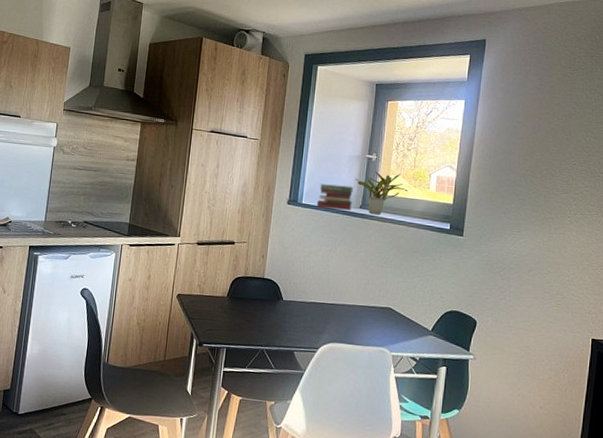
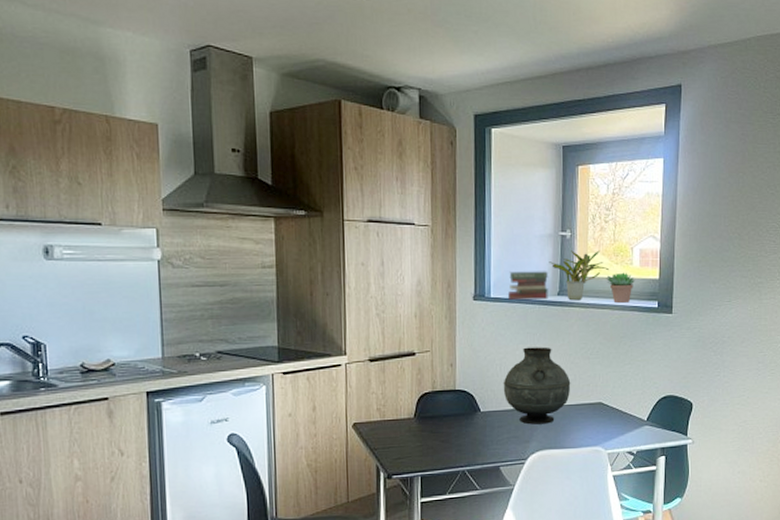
vase: none [304,249,364,320] -> present [503,347,571,425]
succulent plant: none [404,194,431,223] -> present [606,272,636,304]

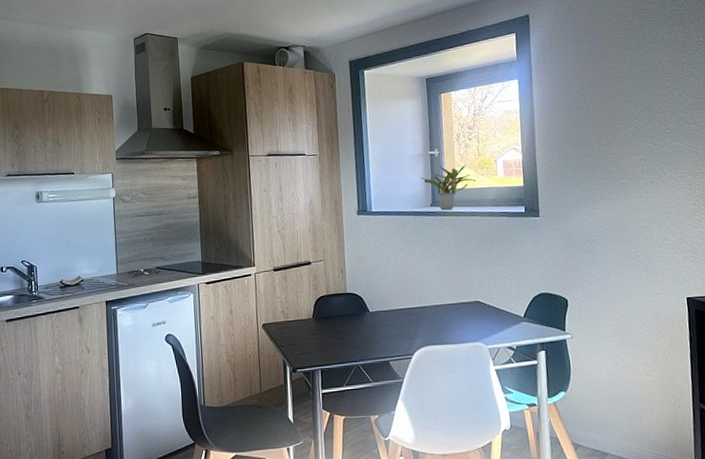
vase: present [503,347,571,425] -> none [387,252,449,323]
books: present [507,270,548,301] -> none [386,185,423,214]
succulent plant: present [606,272,636,304] -> none [474,182,502,211]

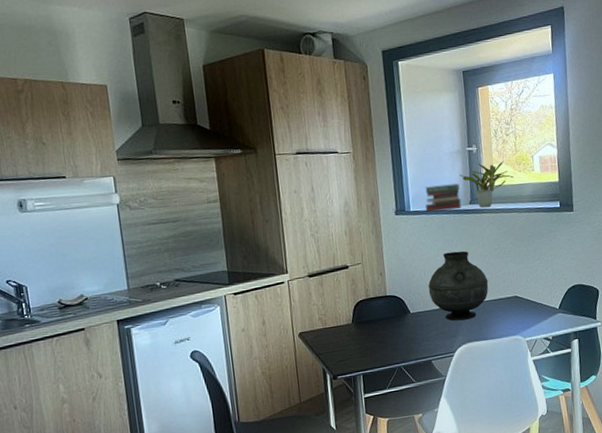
books: none [386,185,423,214] -> present [425,182,462,213]
vase: none [387,252,449,323] -> present [428,250,489,321]

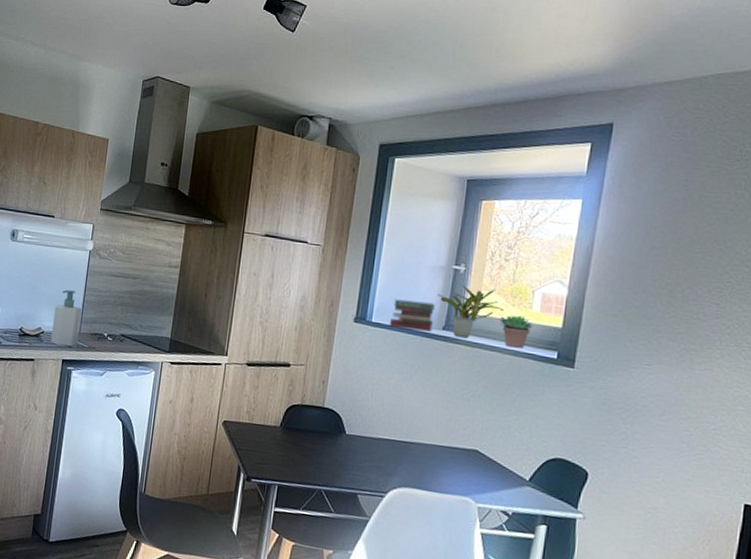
soap bottle: none [93,248,129,309] -> present [51,290,82,347]
vase: present [428,250,489,321] -> none [371,377,446,461]
succulent plant: none [512,178,538,207] -> present [499,315,534,349]

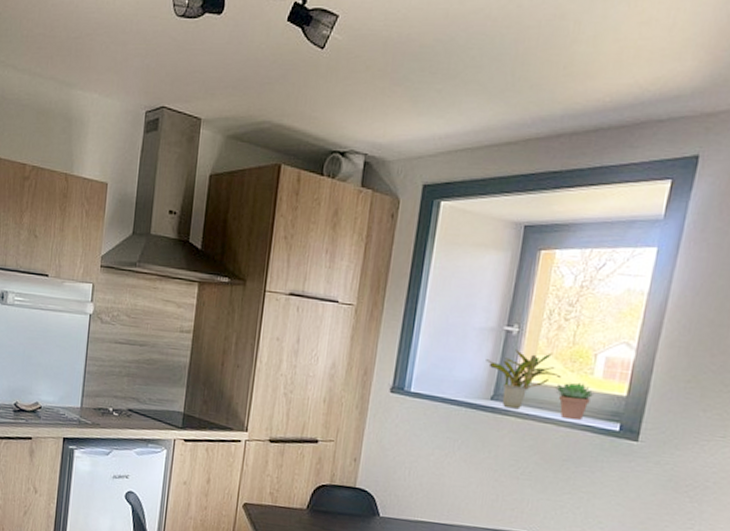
soap bottle: present [51,290,82,347] -> none [50,359,84,424]
books: present [389,299,435,333] -> none [429,365,483,404]

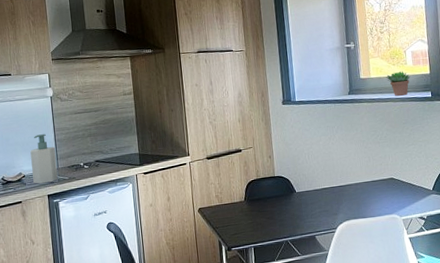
soap bottle: none [50,359,84,424] -> present [30,134,58,185]
potted plant: present [486,349,561,410] -> none [339,56,388,98]

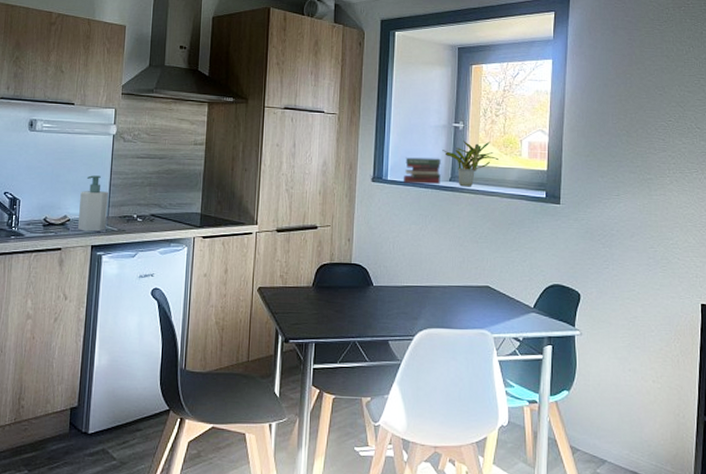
books: none [308,75,341,103] -> present [403,156,441,185]
potted plant: none [339,56,388,98] -> present [442,141,498,187]
succulent plant: present [386,71,411,97] -> none [496,163,524,192]

